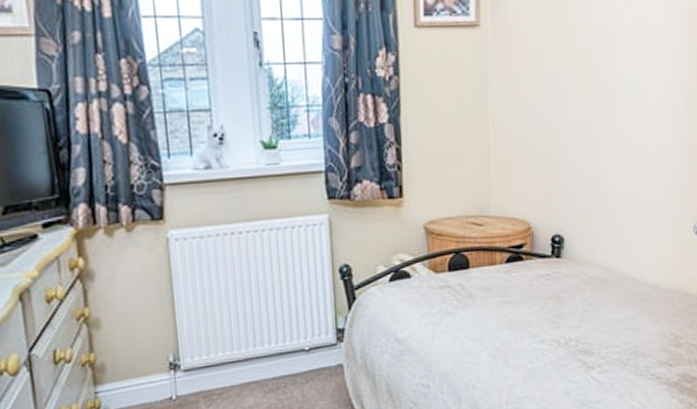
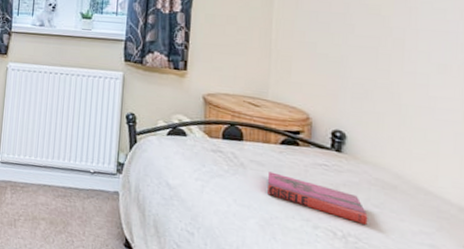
hardback book: none [496,295,585,326] -> present [267,171,368,226]

